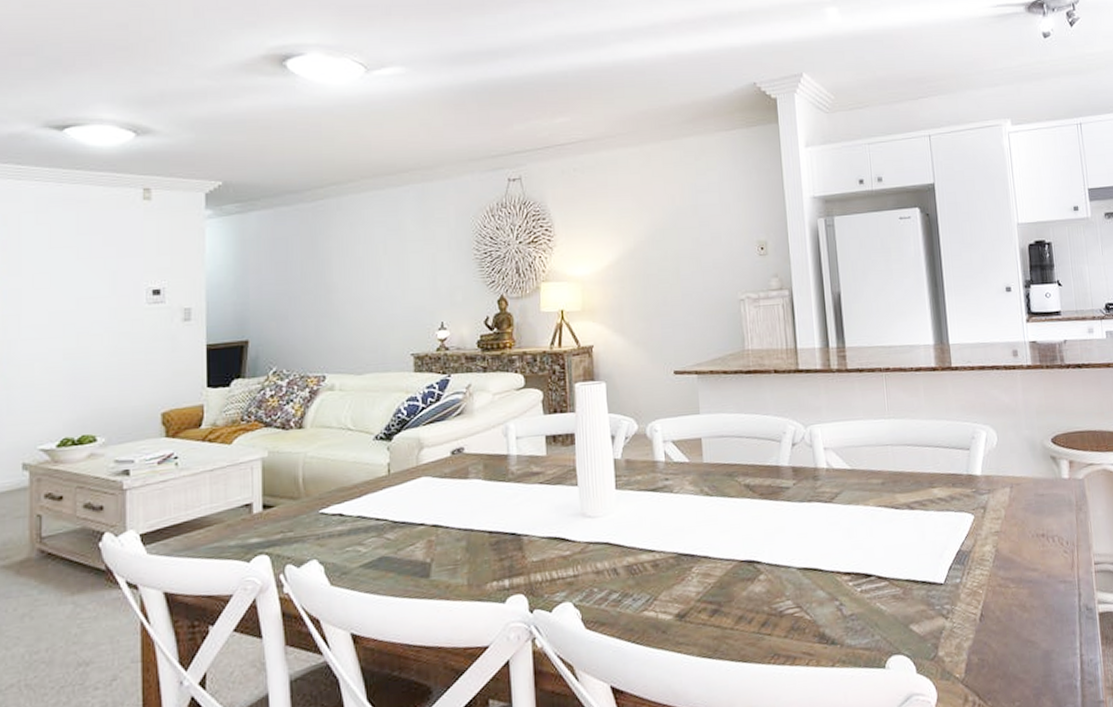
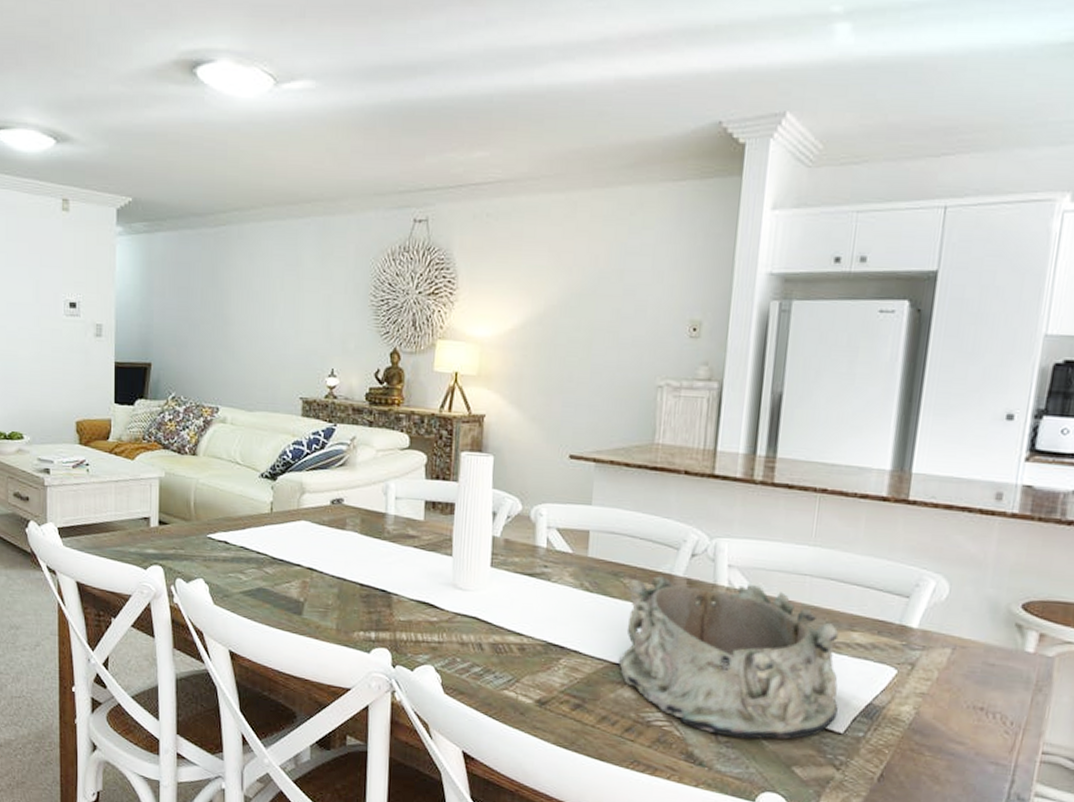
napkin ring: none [742,461,936,610] -> present [619,576,839,739]

